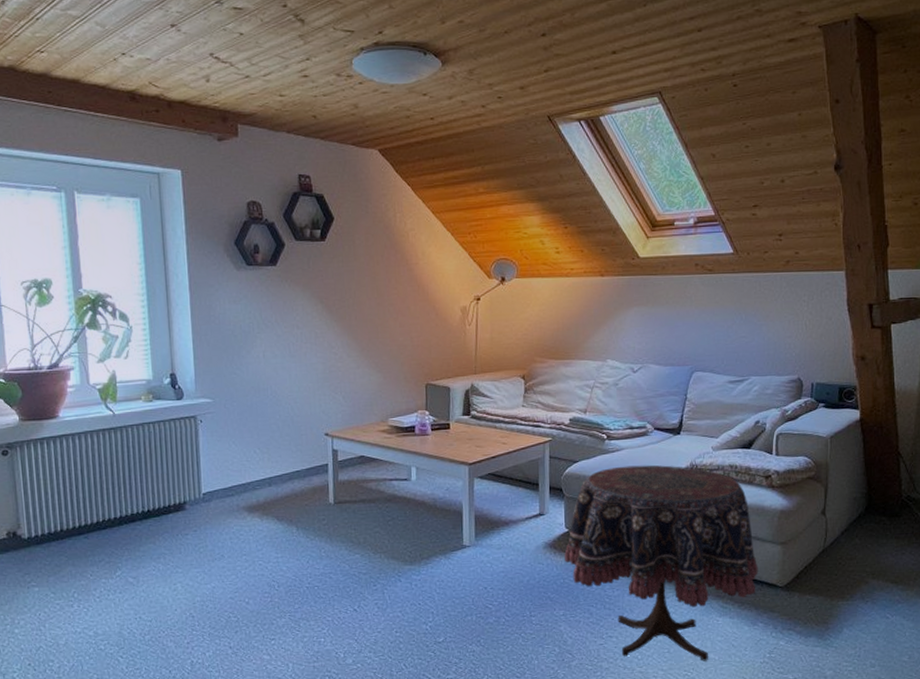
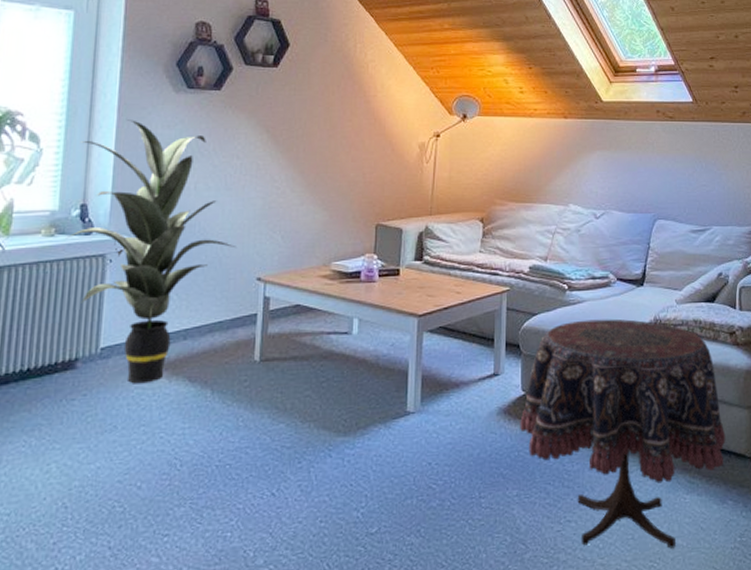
indoor plant: none [162,297,305,522] -> present [66,119,236,384]

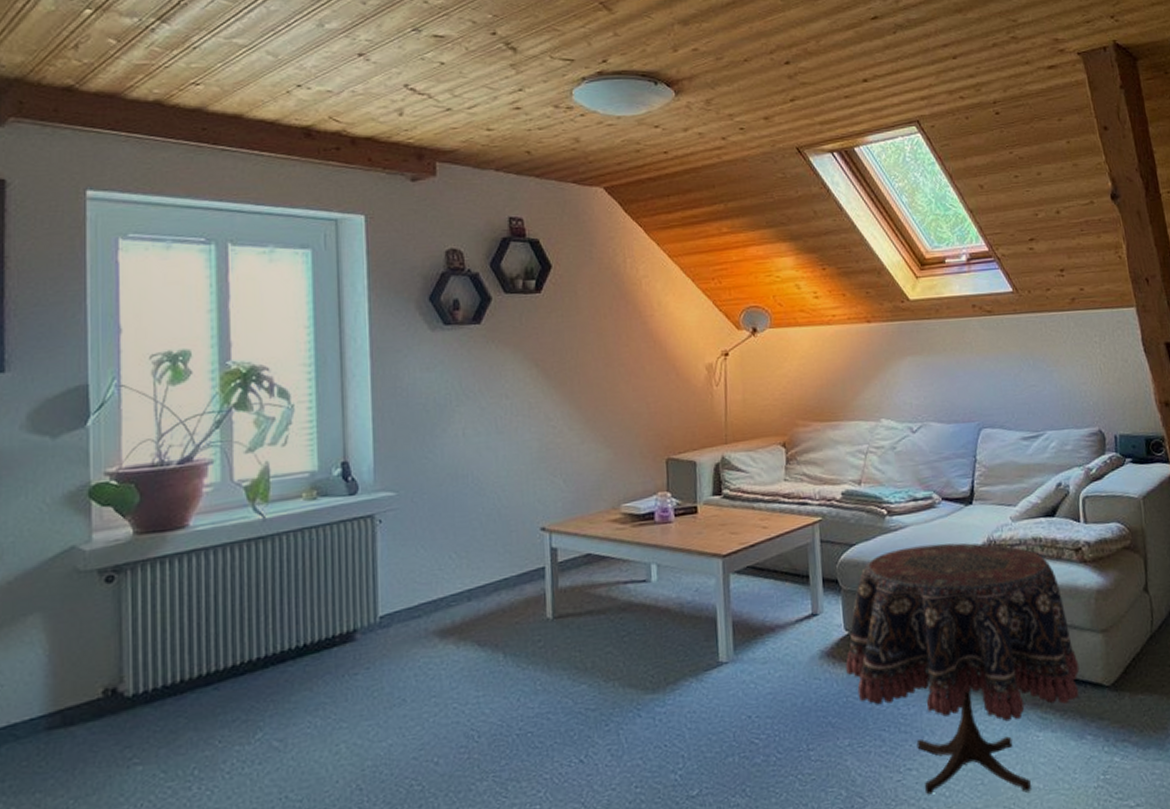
indoor plant: present [66,119,236,384] -> none [329,364,515,652]

